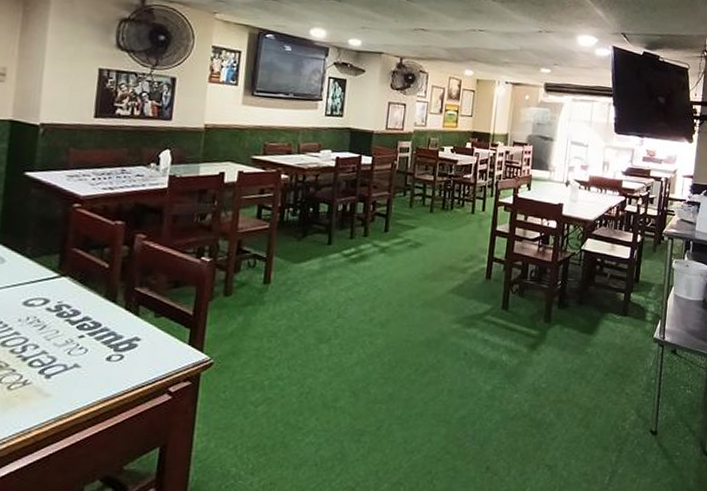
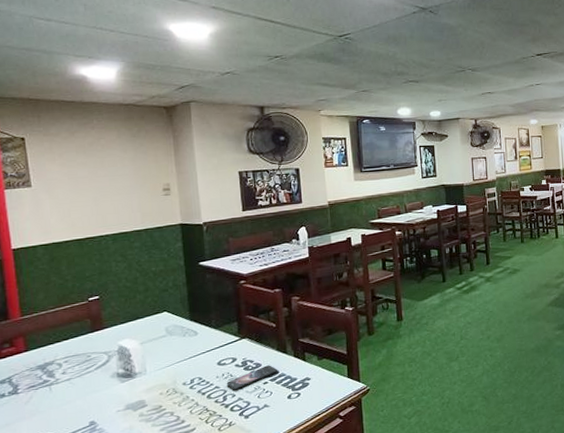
smartphone: none [29,314,101,340] -> present [226,365,278,391]

